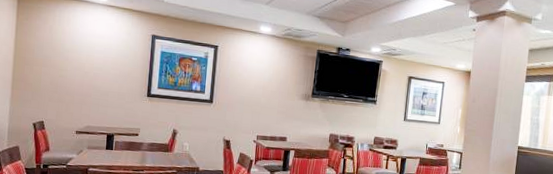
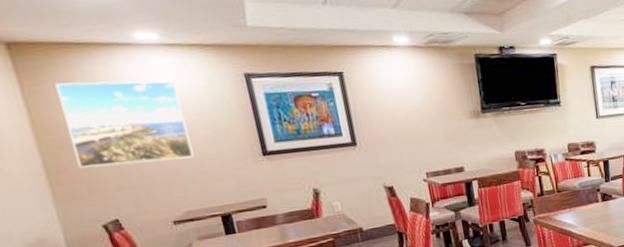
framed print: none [33,20,107,88] -> present [55,80,194,168]

